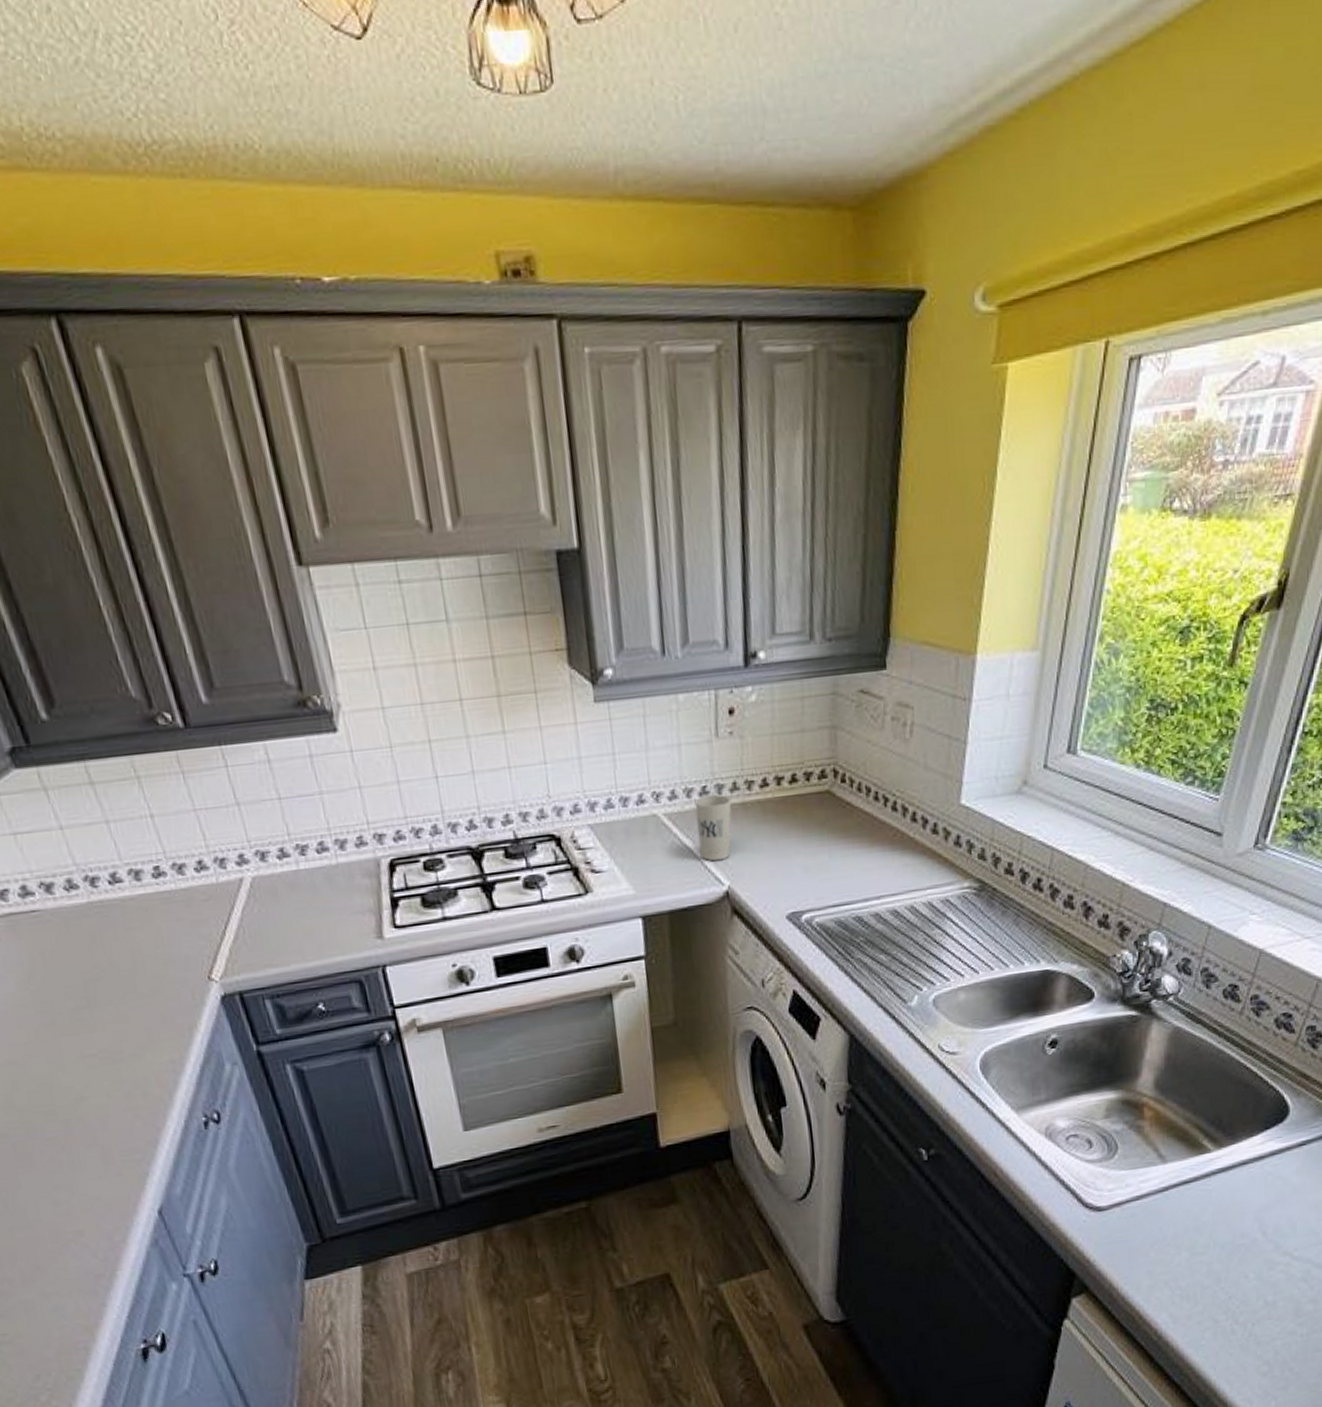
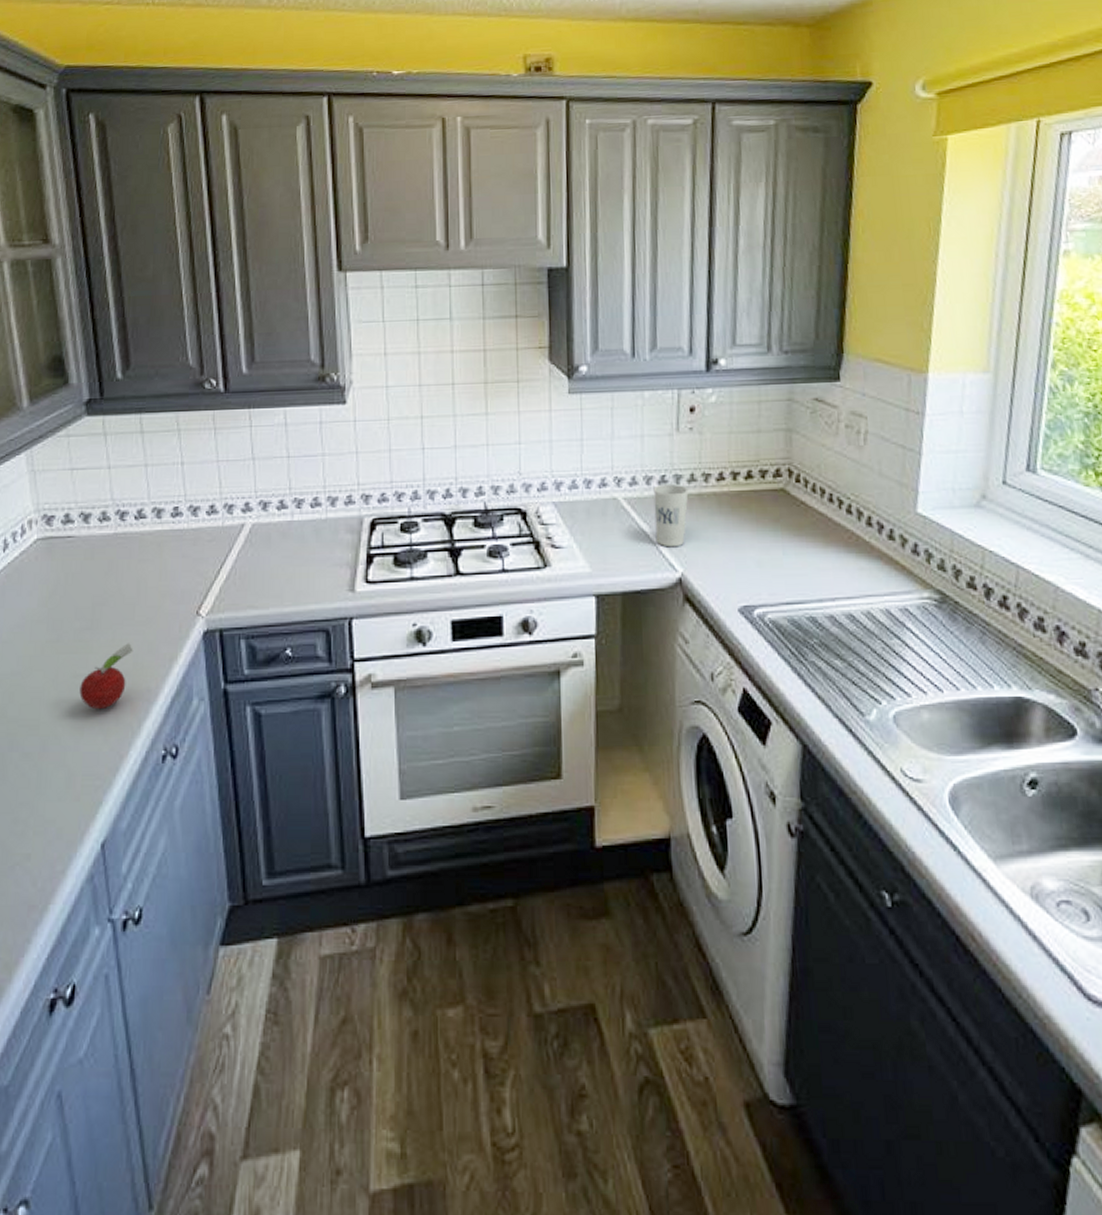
fruit: none [91,1017,146,1088] -> present [79,643,133,710]

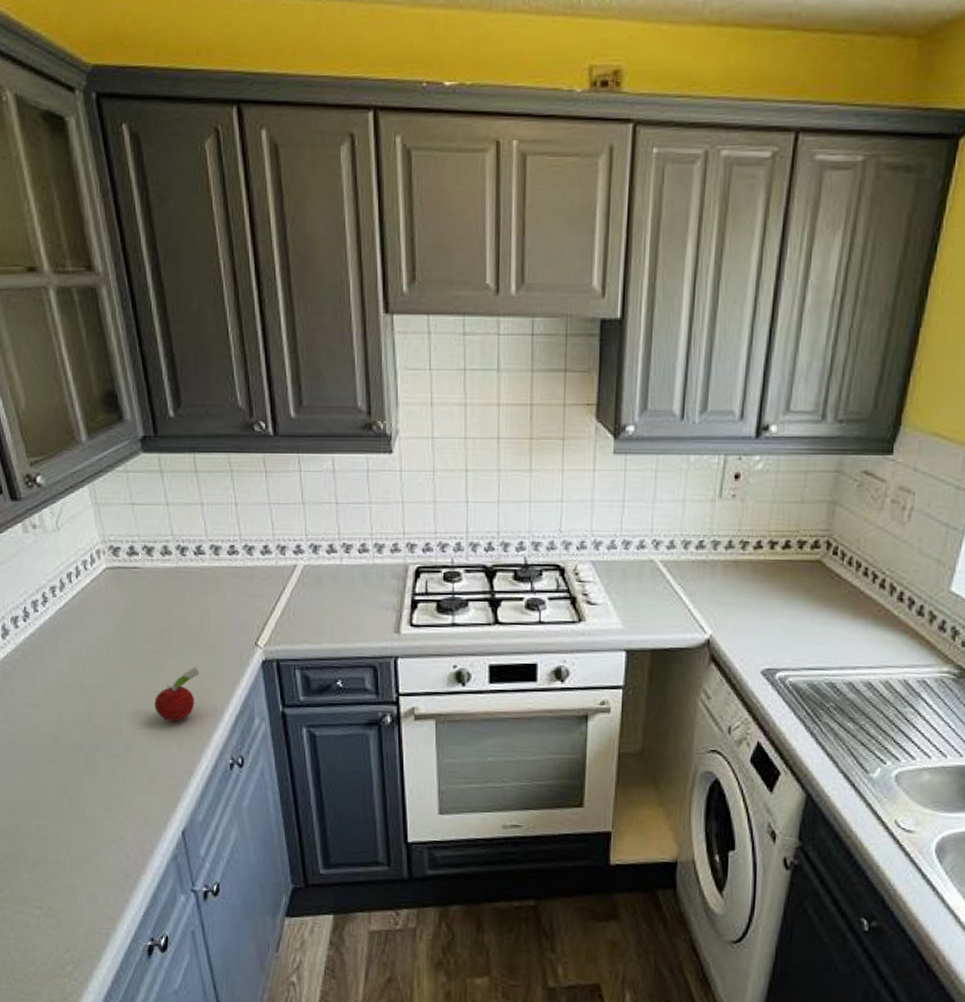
cup: present [653,483,689,548] -> none [688,549,725,611]

